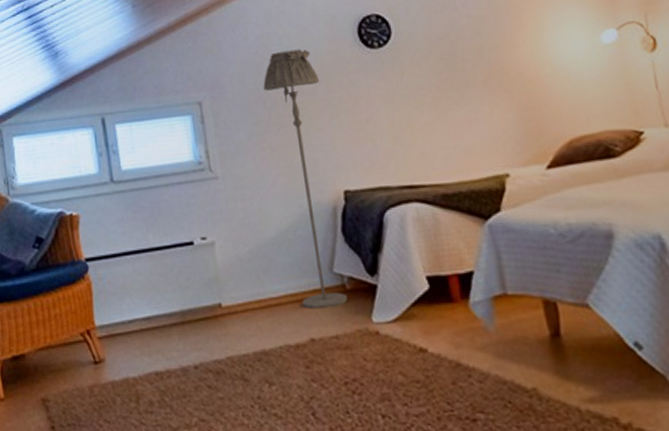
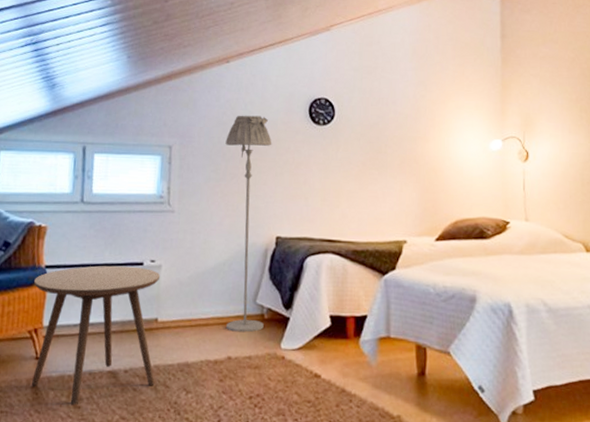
side table: none [76,247,231,411] -> present [32,265,161,406]

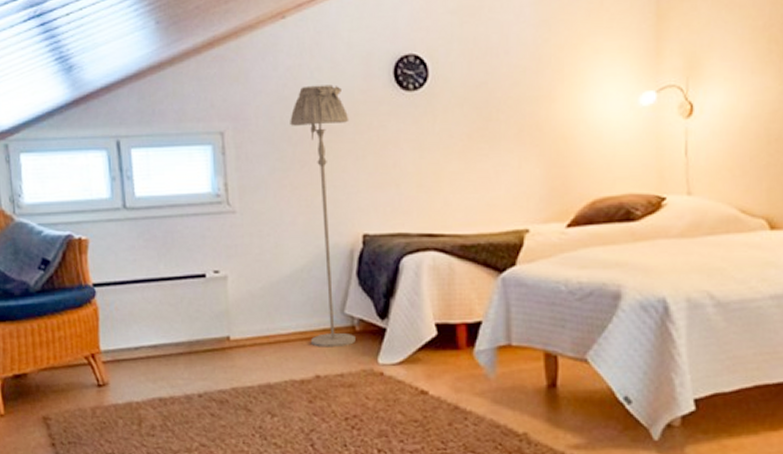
side table: present [32,265,161,406] -> none [83,279,234,434]

